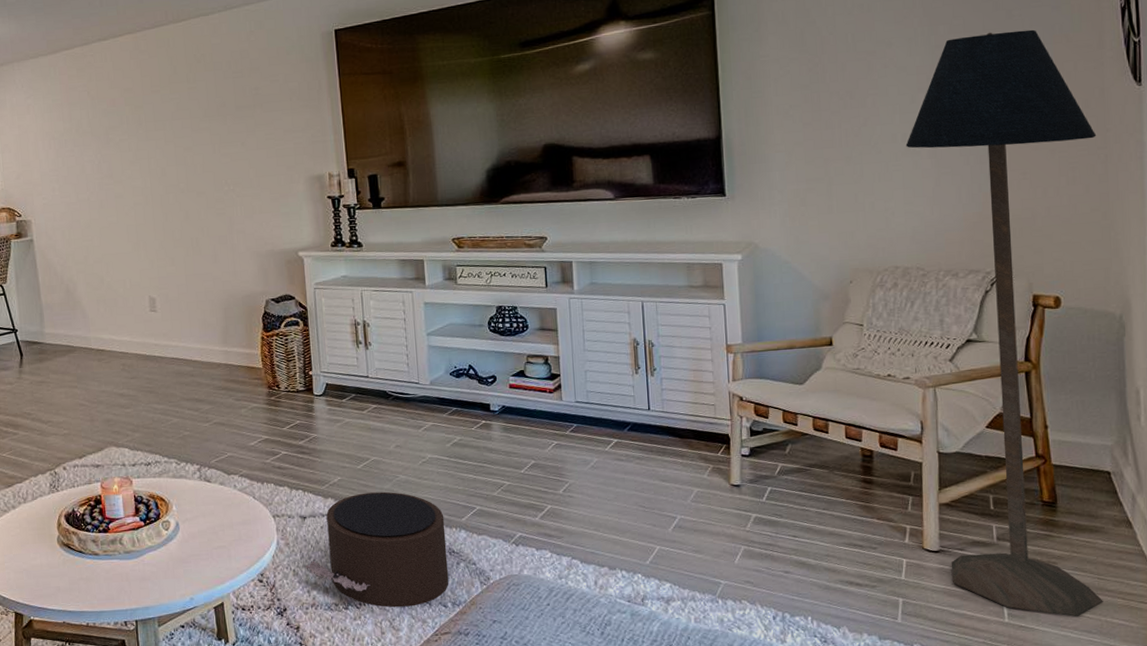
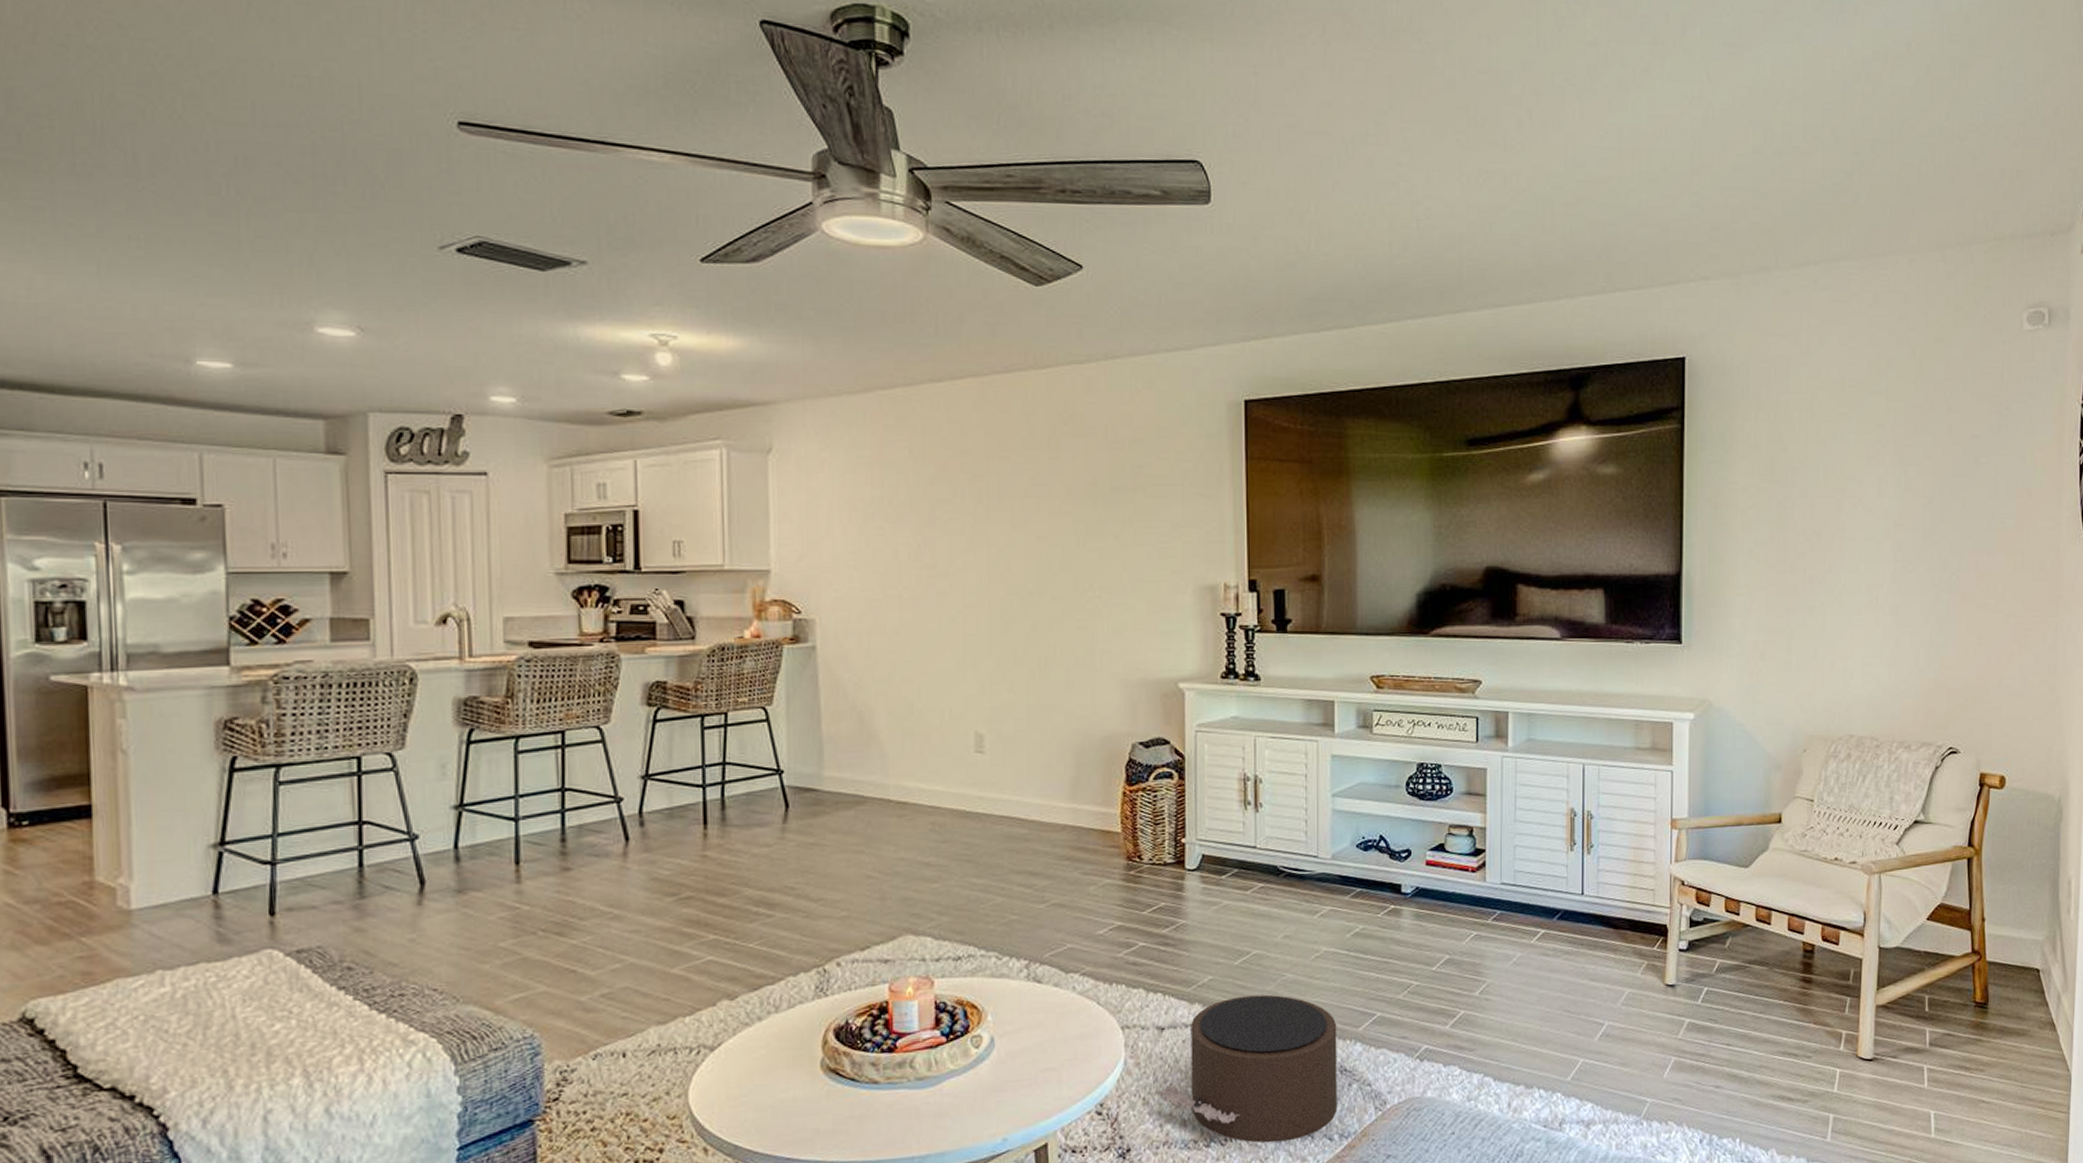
floor lamp: present [905,29,1103,617] -> none [1869,478,2049,1130]

